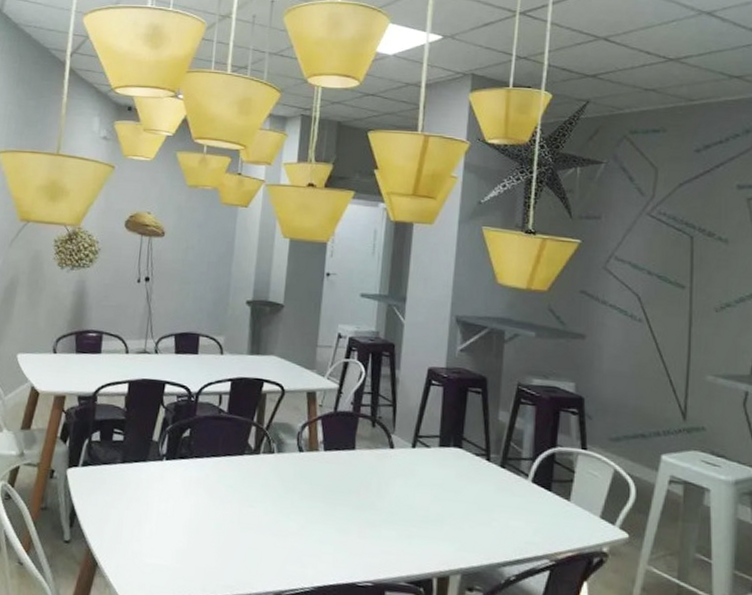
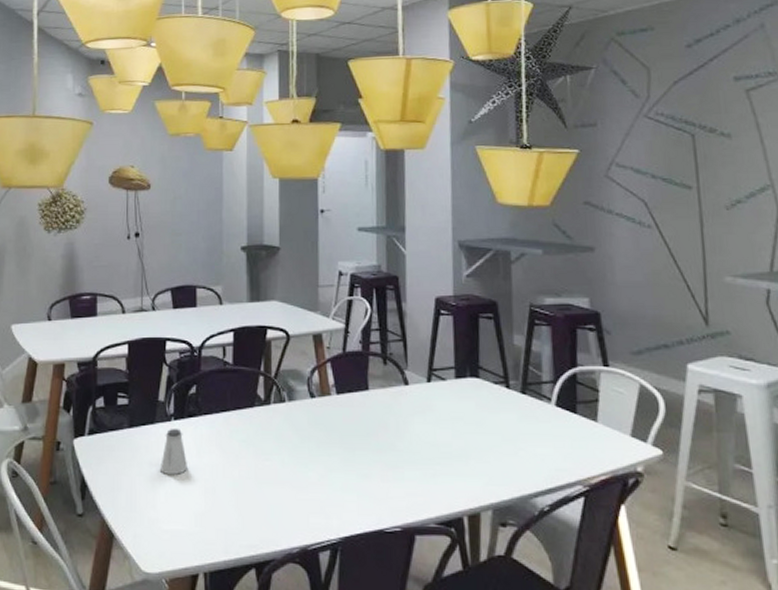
saltshaker: none [148,468,175,512] -> present [161,429,187,475]

